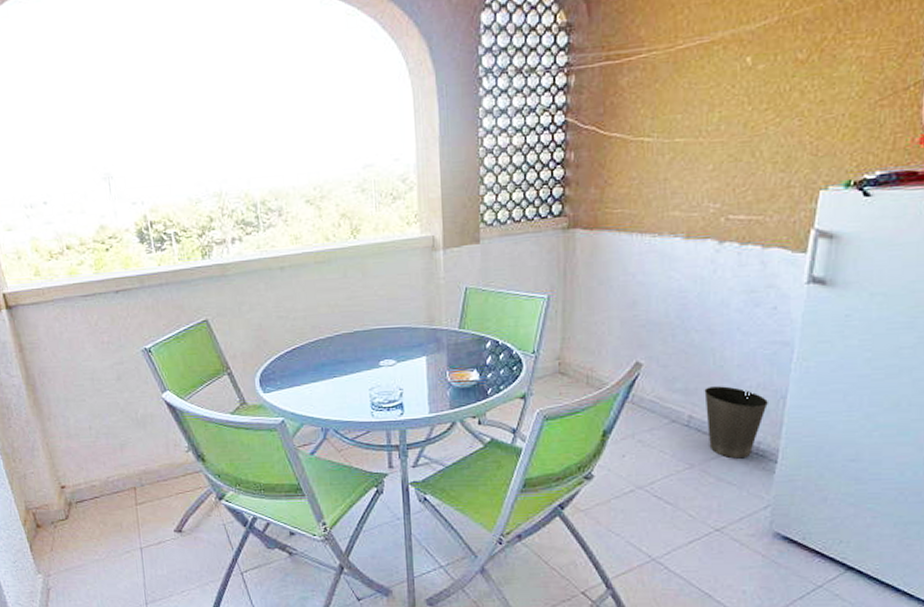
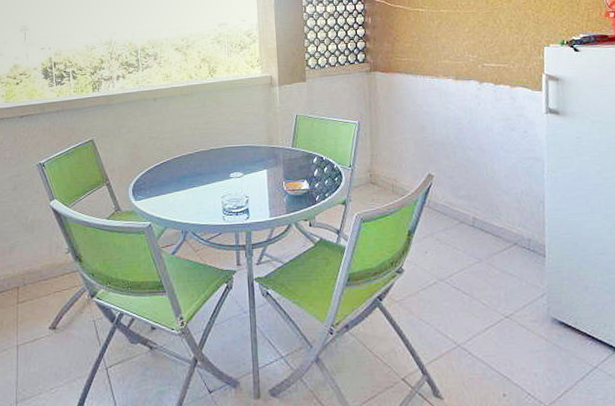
waste basket: present [704,386,768,459] -> none [482,193,532,254]

